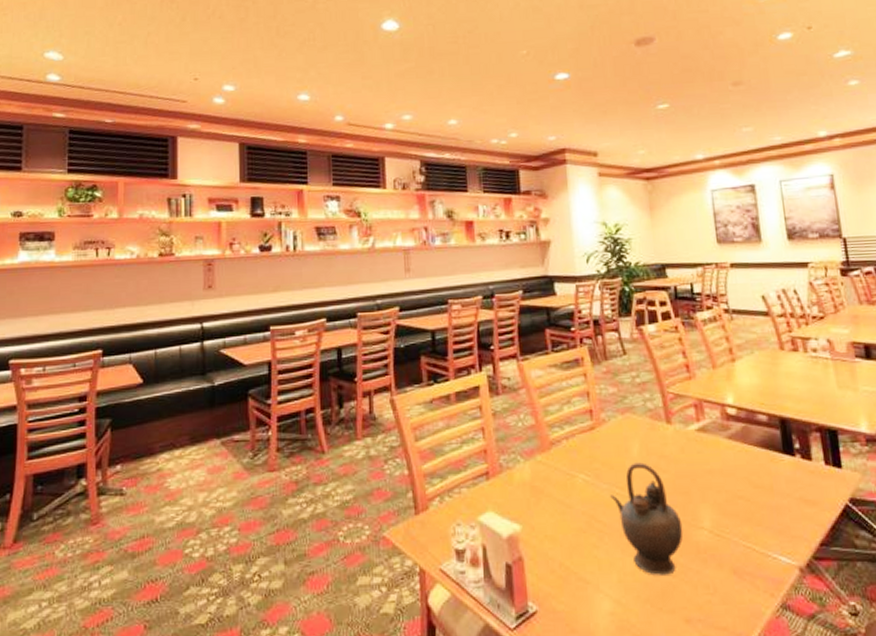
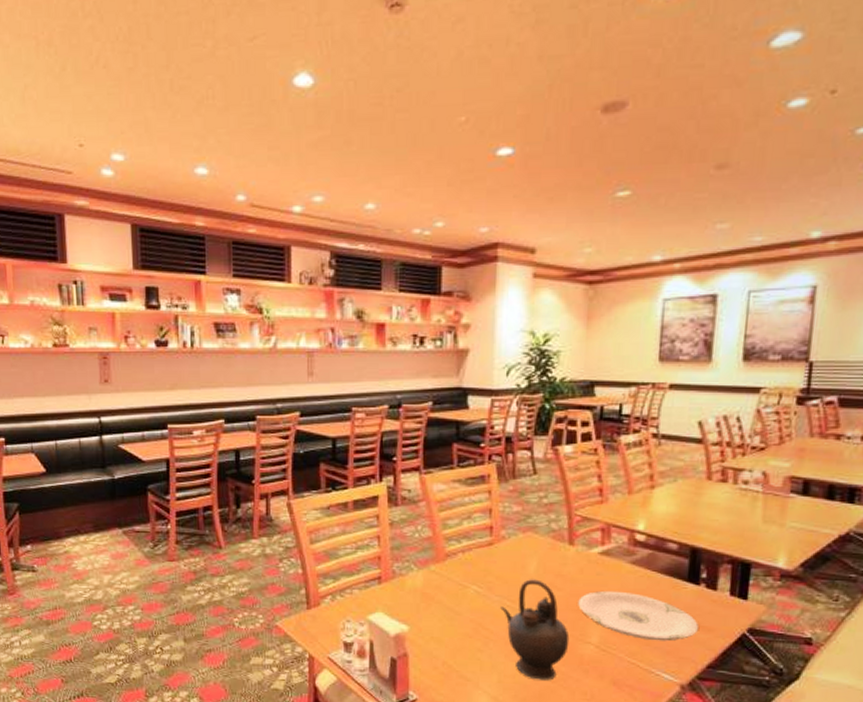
plate: none [684,468,803,520] -> present [578,590,698,641]

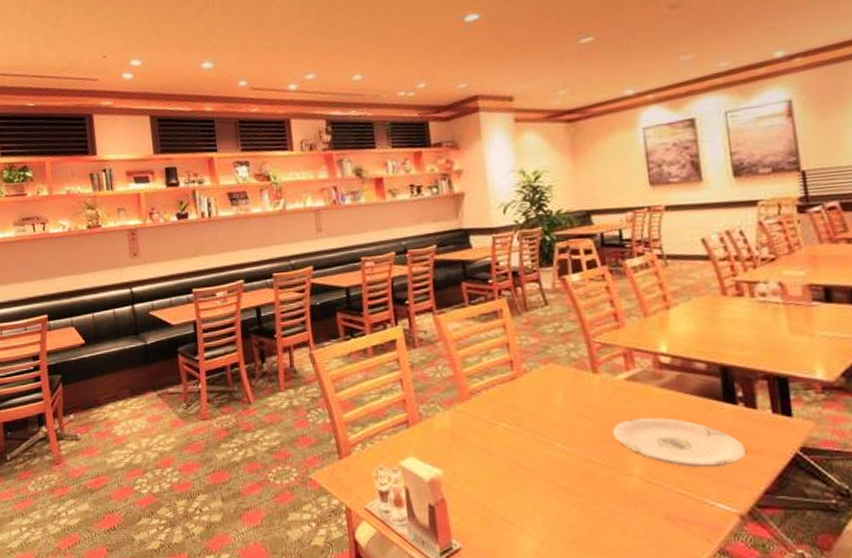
teapot: present [500,579,570,680] -> none [533,411,611,519]

